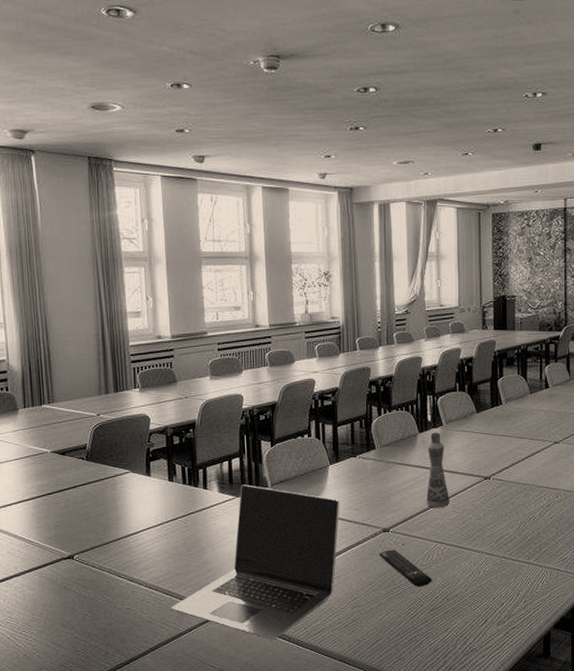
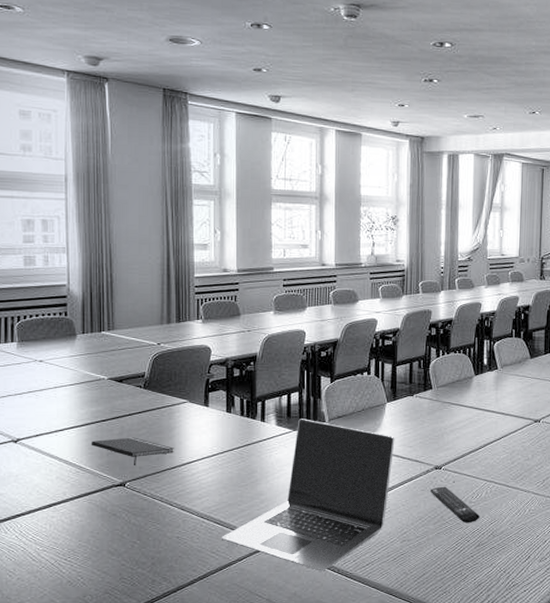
notepad: none [38,509,119,538] -> present [91,437,174,465]
bottle: present [426,432,450,508] -> none [478,375,501,448]

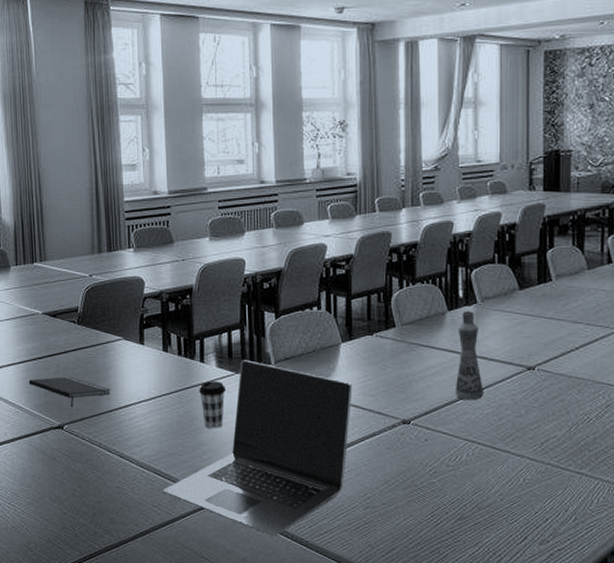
coffee cup: none [259,438,283,480] -> present [199,381,226,428]
remote control: present [431,486,480,523] -> none [398,445,460,491]
bottle: none [478,375,501,448] -> present [454,311,483,401]

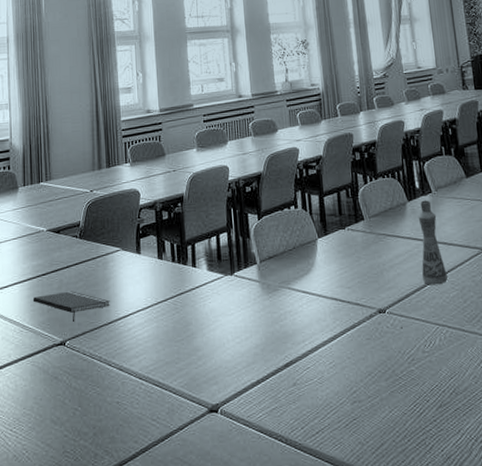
laptop: present [163,360,353,536] -> none [161,261,332,442]
coffee cup: present [199,381,226,428] -> none [192,285,217,333]

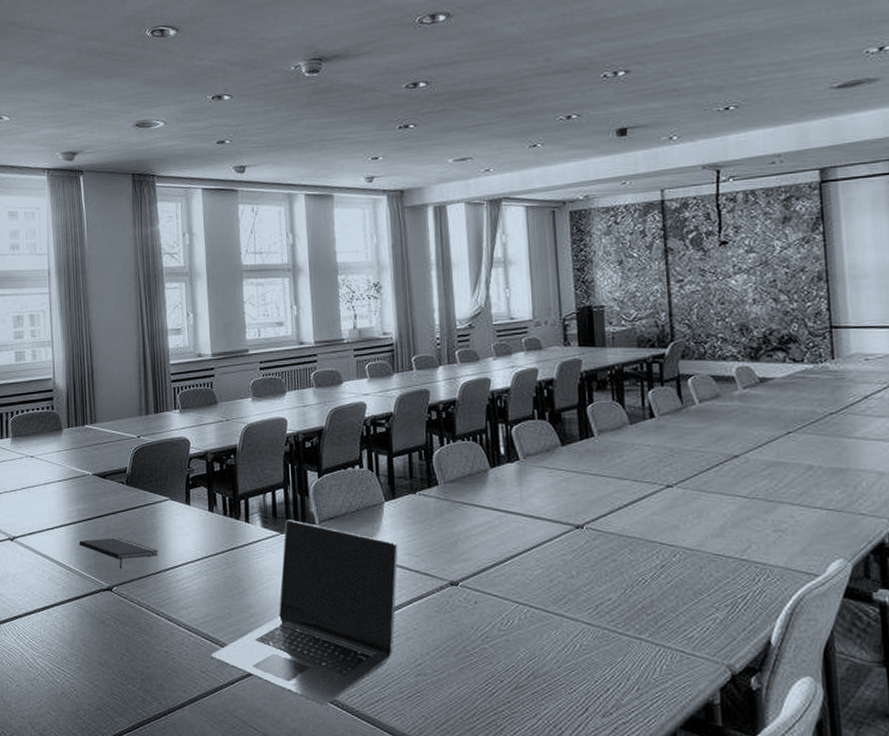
laptop: none [161,261,332,442] -> present [211,520,398,705]
bottle: present [418,200,448,285] -> none [501,468,532,561]

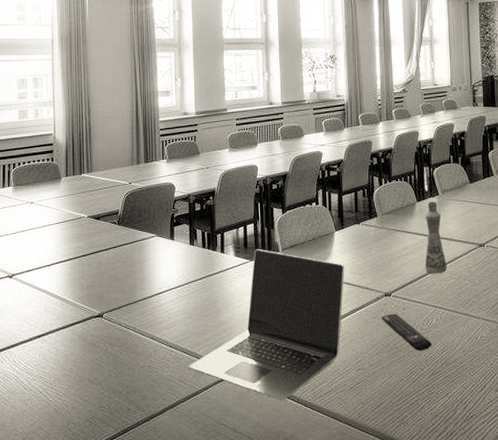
notepad: present [79,537,158,568] -> none [73,270,145,297]
remote control: none [447,607,514,658] -> present [382,313,432,351]
bottle: none [501,468,532,561] -> present [424,201,447,274]

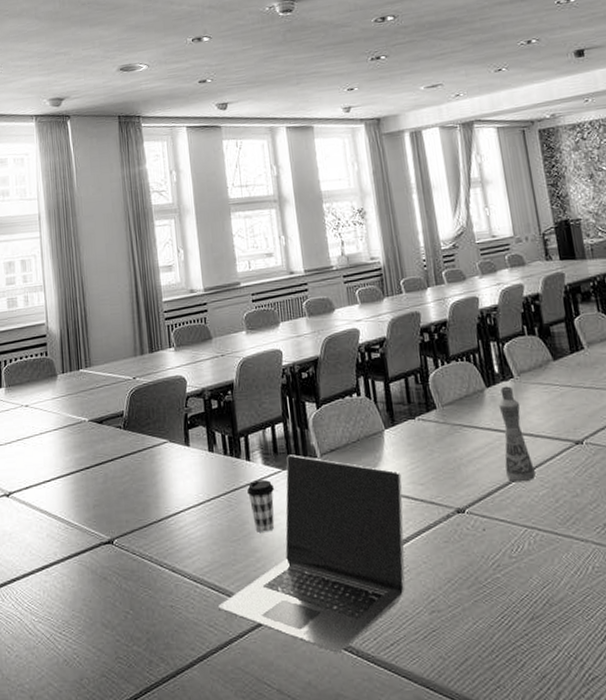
coffee cup: none [220,268,242,309] -> present [247,480,275,532]
remote control: present [382,313,432,351] -> none [456,536,527,587]

